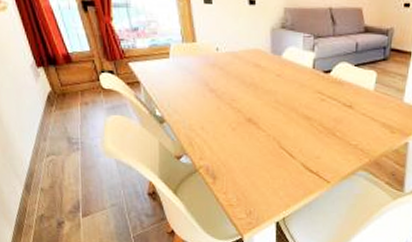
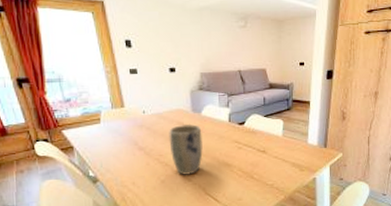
plant pot: none [244,66,281,125] -> present [169,123,203,175]

